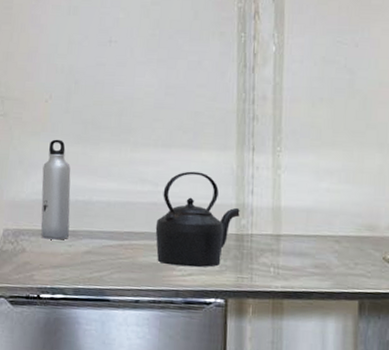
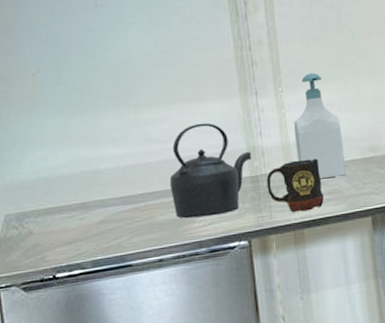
water bottle: present [41,139,71,240] -> none [40,112,79,217]
mug: none [251,225,310,281] -> present [266,158,324,213]
soap bottle: none [286,136,339,251] -> present [293,73,347,179]

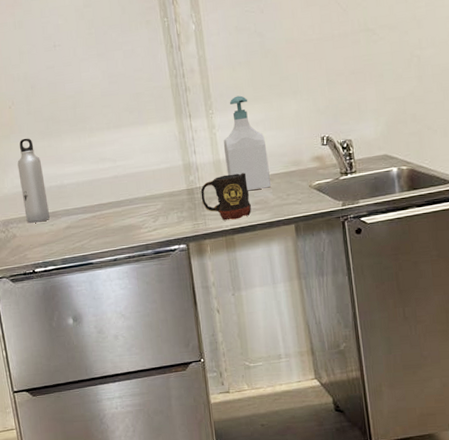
water bottle: none [40,112,79,217] -> present [17,138,50,223]
kettle: present [169,123,252,219] -> none [119,143,188,225]

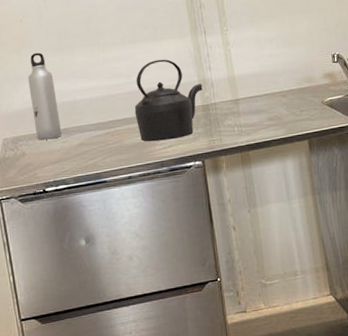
kettle: none [119,143,188,225] -> present [134,59,203,142]
mug: present [200,172,251,221] -> none [216,89,266,137]
soap bottle: present [223,95,272,191] -> none [238,13,285,107]

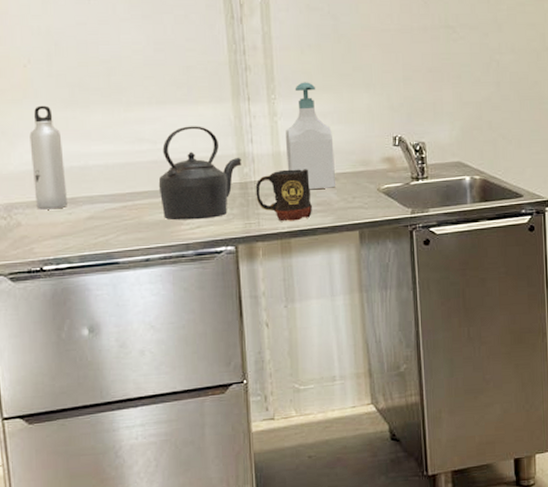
mug: none [216,89,266,137] -> present [255,169,312,222]
soap bottle: none [238,13,285,107] -> present [285,82,336,190]

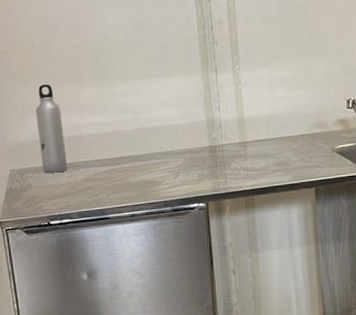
kettle: present [158,126,242,221] -> none [140,96,211,181]
mug: present [255,169,312,222] -> none [223,132,273,181]
soap bottle: present [285,82,336,190] -> none [248,52,295,152]

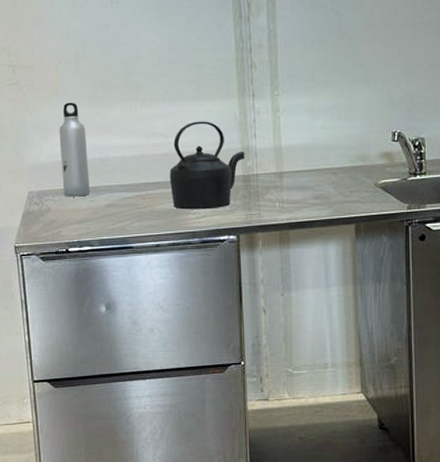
kettle: none [140,96,211,181] -> present [169,121,245,210]

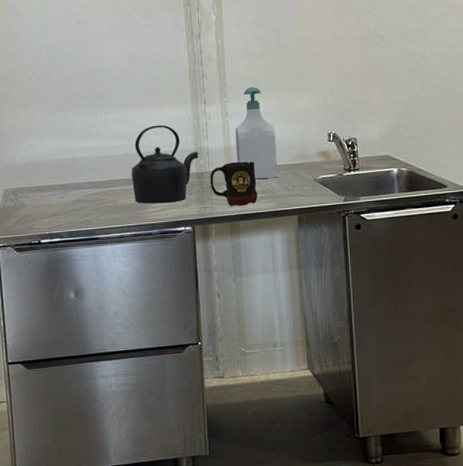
water bottle: present [59,102,90,197] -> none [32,109,60,194]
mug: none [257,163,310,213] -> present [210,161,257,206]
soap bottle: none [286,78,335,184] -> present [235,87,278,180]

